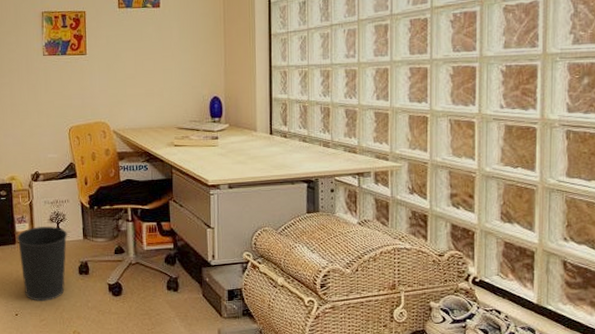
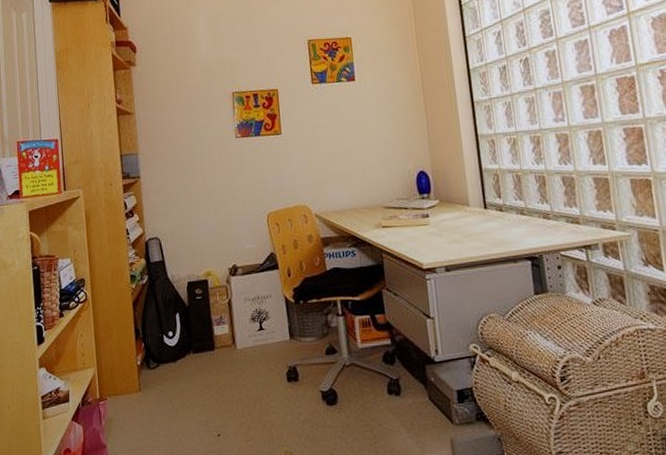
wastebasket: present [16,226,68,301] -> none [215,327,272,417]

